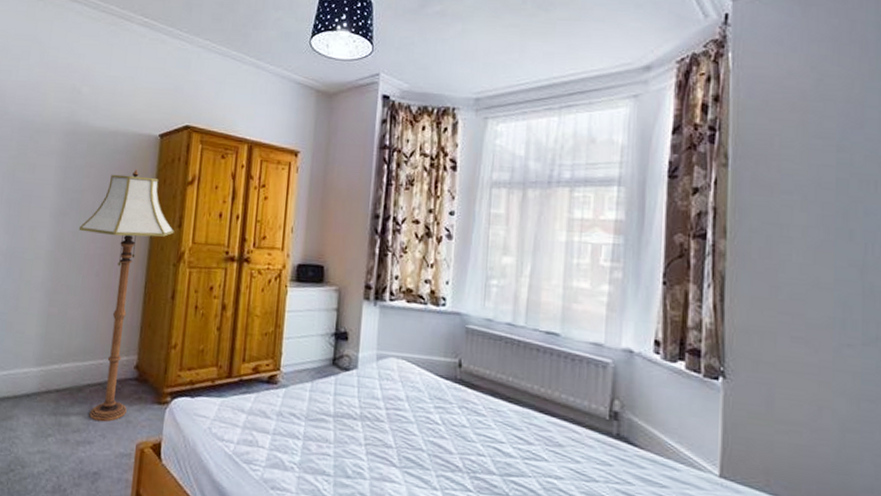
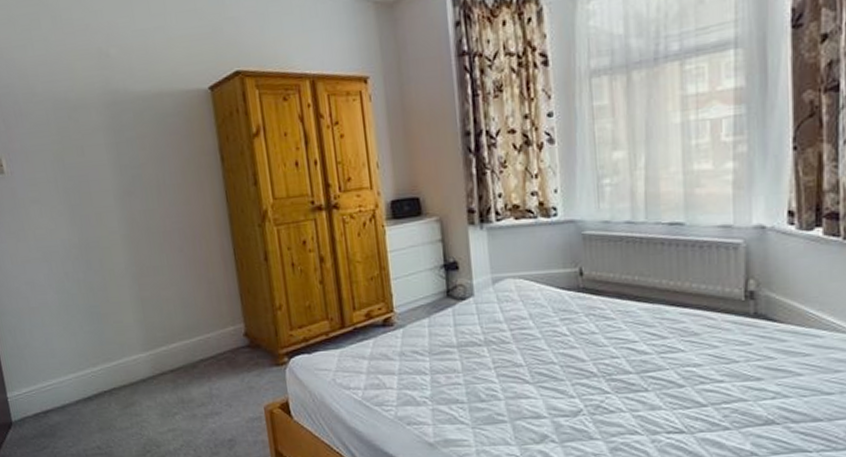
floor lamp: present [78,169,174,423] -> none [148,131,251,393]

